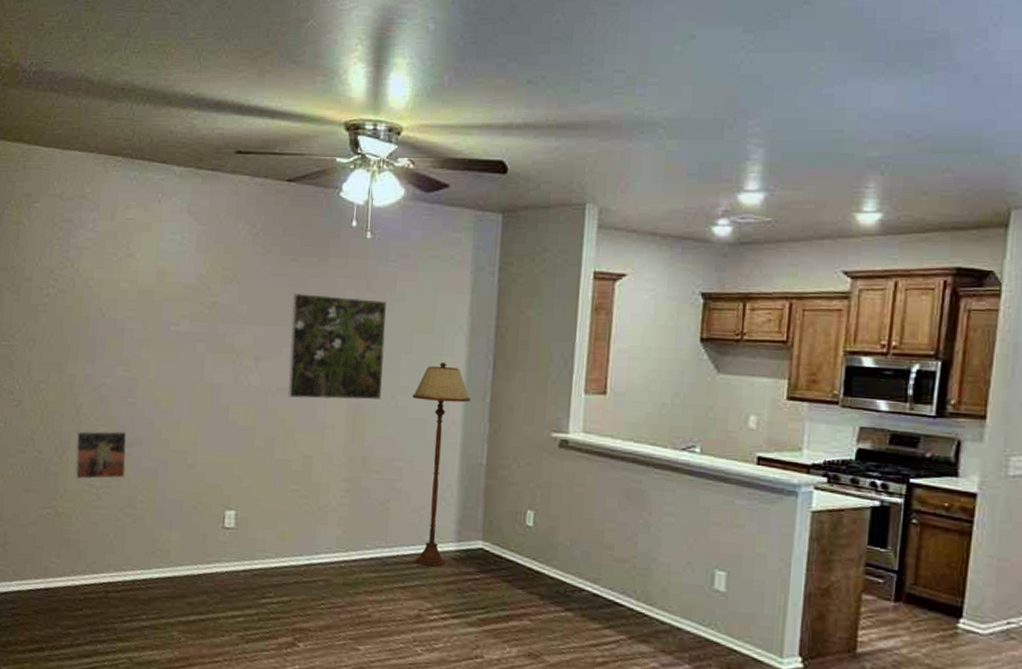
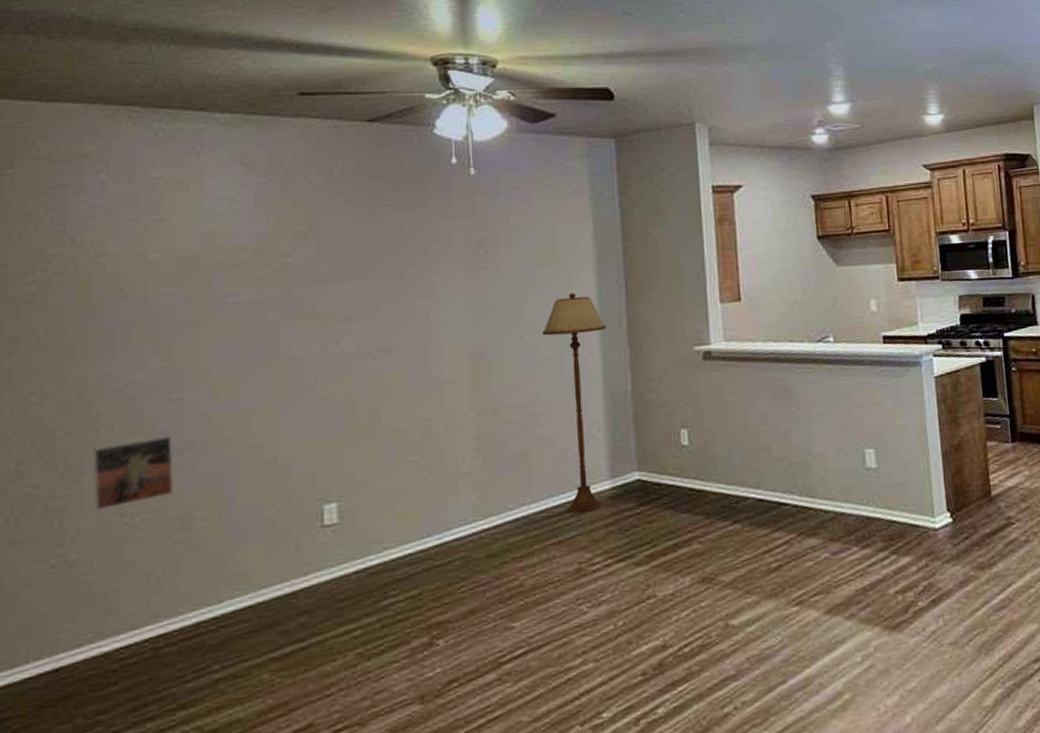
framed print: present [288,293,387,400] -> none [387,237,507,357]

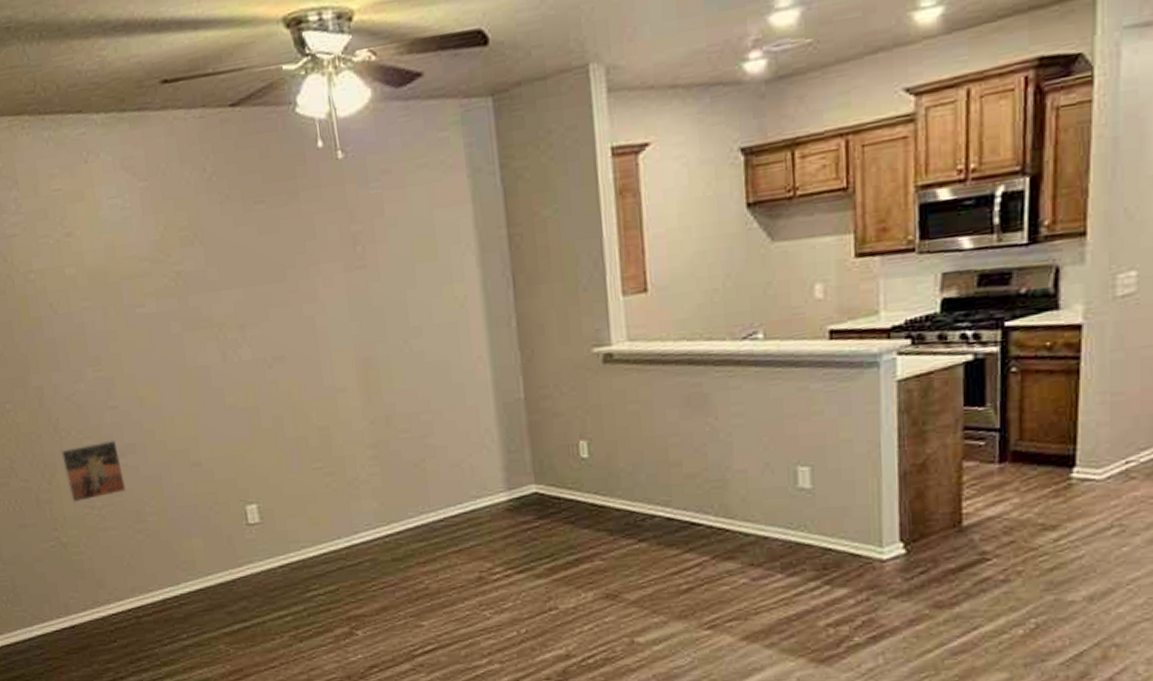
floor lamp: present [542,292,607,513] -> none [427,290,499,524]

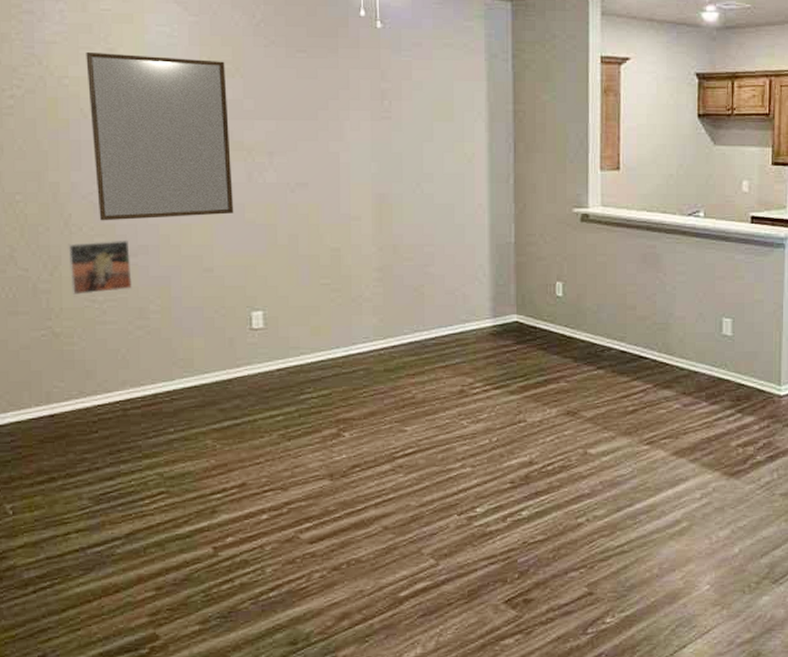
home mirror: none [45,228,214,423] -> present [86,52,234,221]

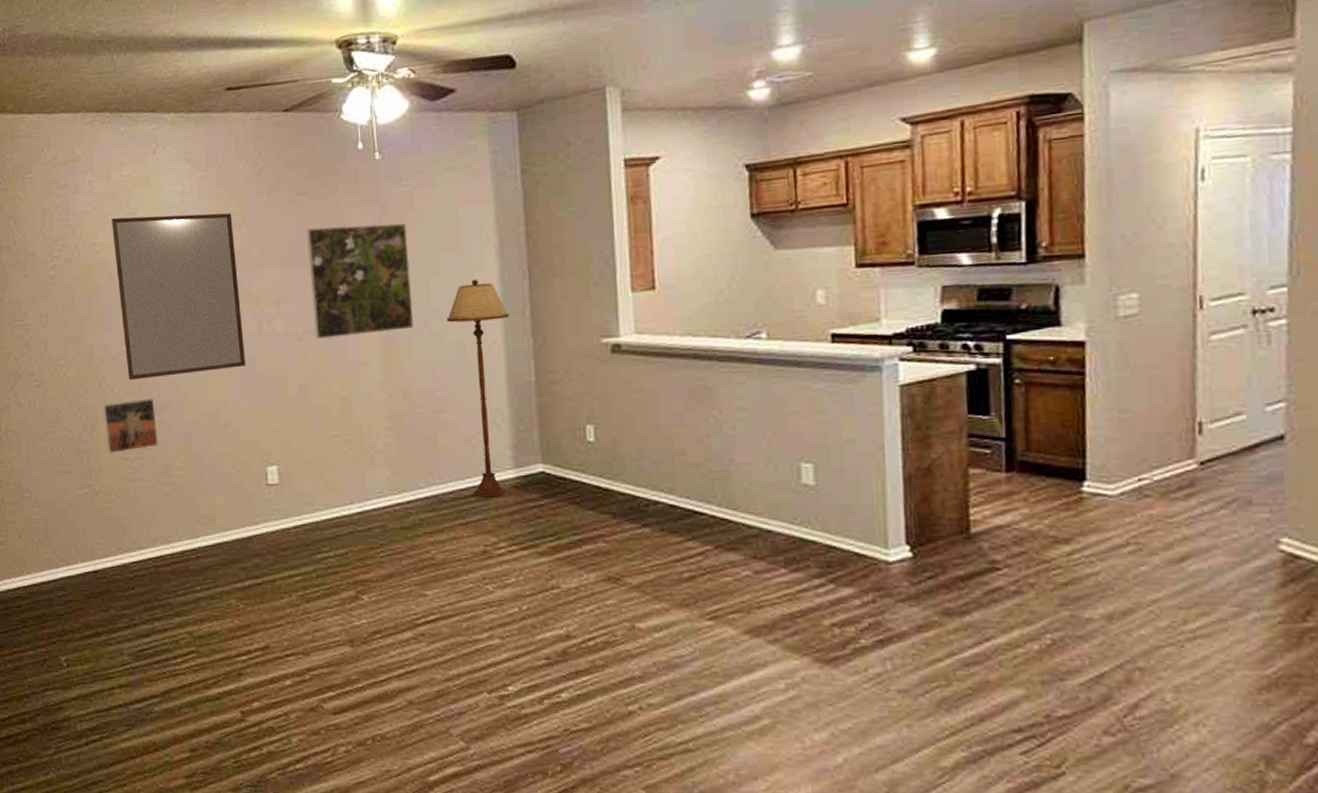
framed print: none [303,86,407,193] -> present [306,223,414,339]
floor lamp: none [438,148,495,344] -> present [447,279,510,498]

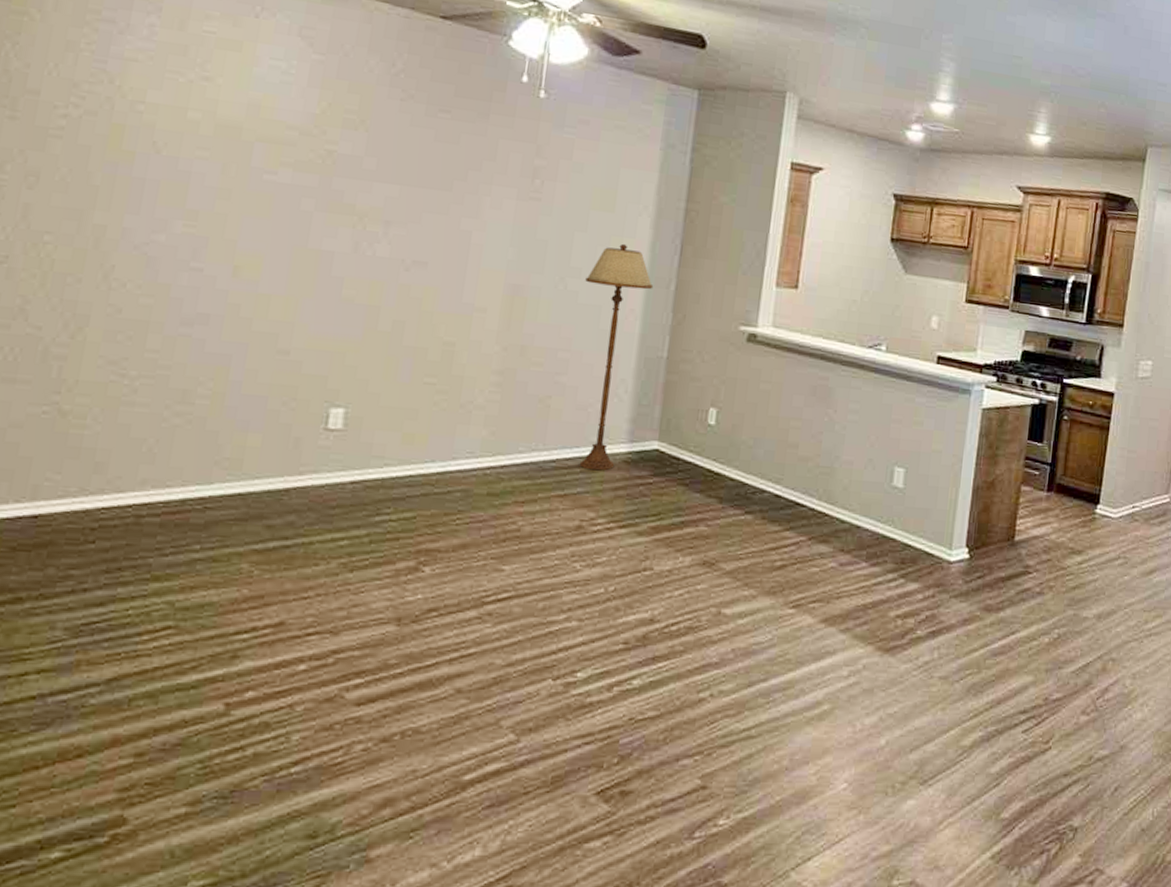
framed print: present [103,397,158,453] -> none [95,301,185,367]
home mirror: present [111,213,246,381] -> none [151,77,349,288]
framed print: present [306,223,414,339] -> none [427,150,561,282]

